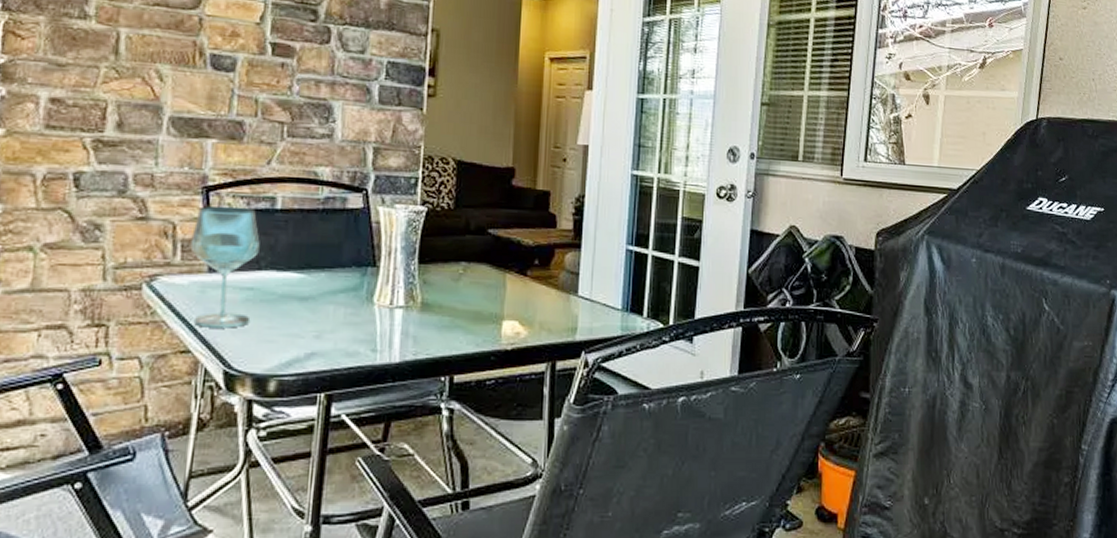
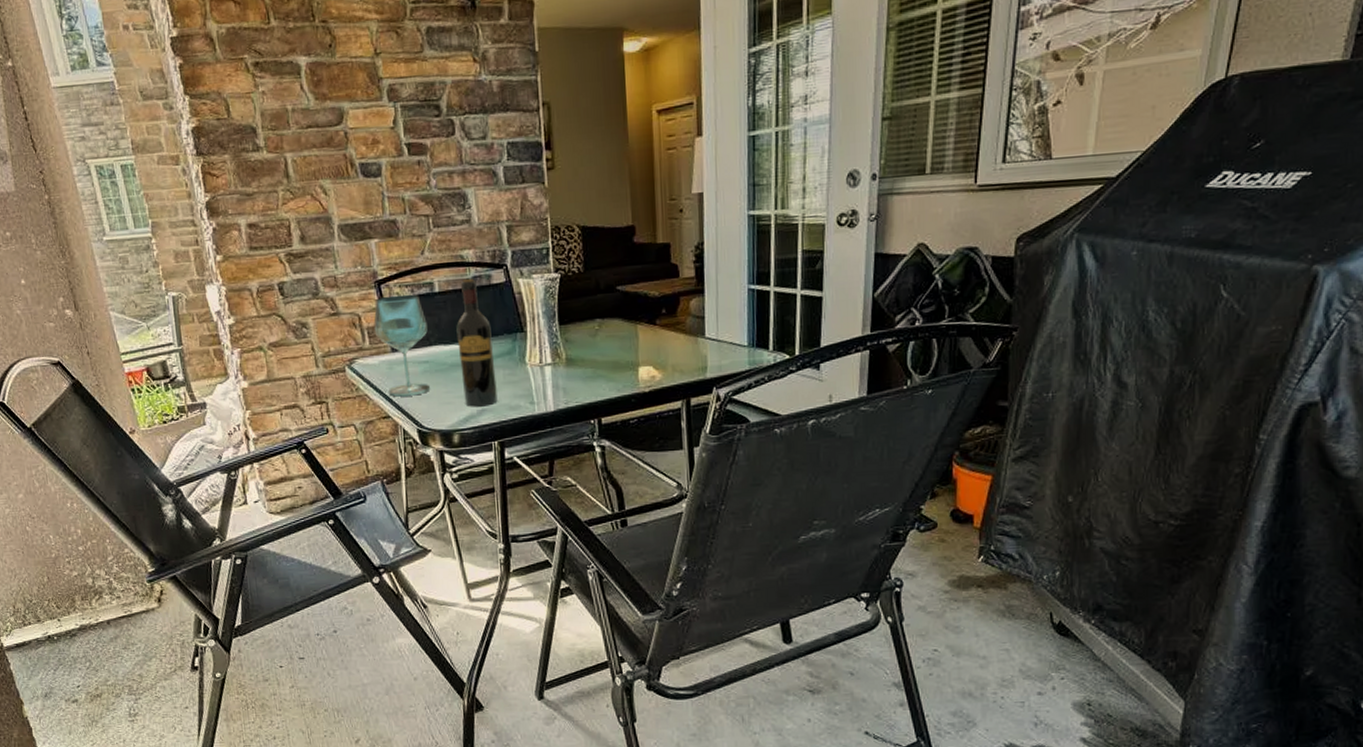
wine bottle: none [291,199,338,350] -> present [456,279,498,407]

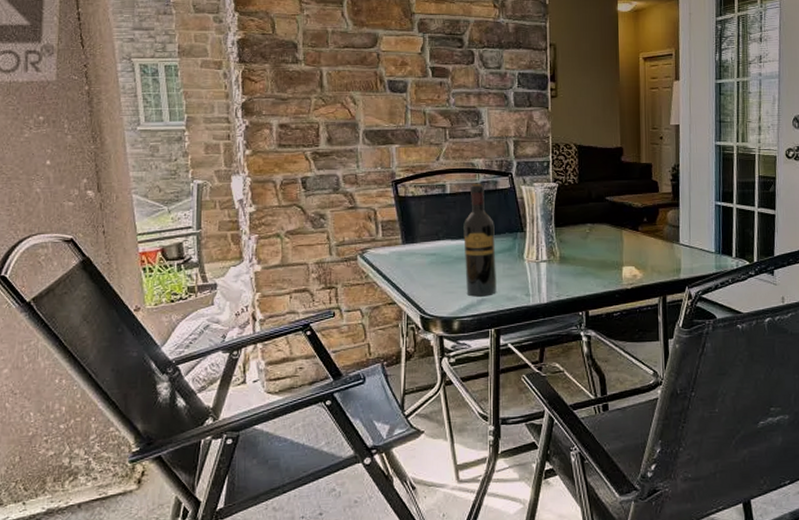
wine glass: present [373,294,431,397] -> none [388,194,438,285]

